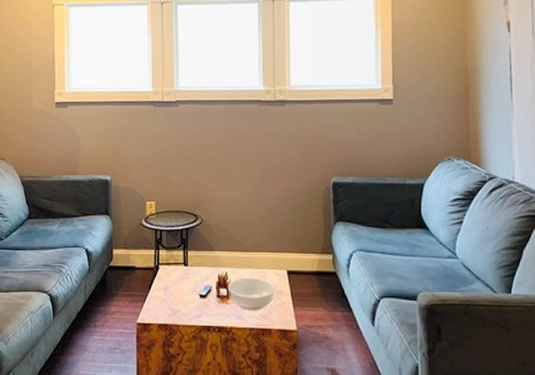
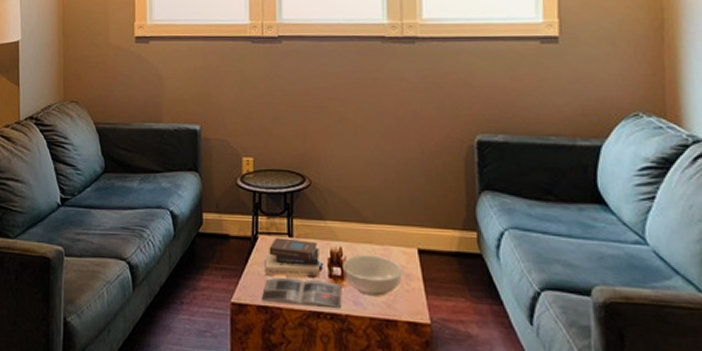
magazine: none [162,299,228,323] -> present [261,276,342,310]
books: none [165,267,210,299] -> present [265,237,320,278]

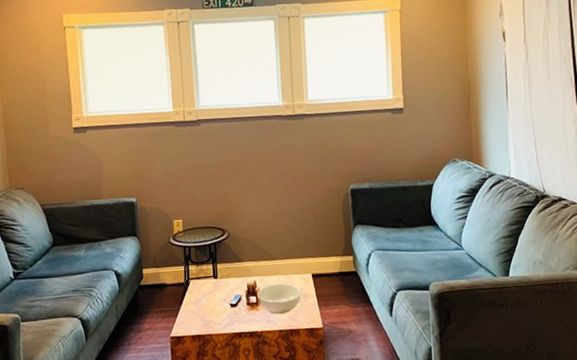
magazine: present [261,276,342,310] -> none [194,308,258,333]
books: present [265,237,320,278] -> none [196,279,240,311]

